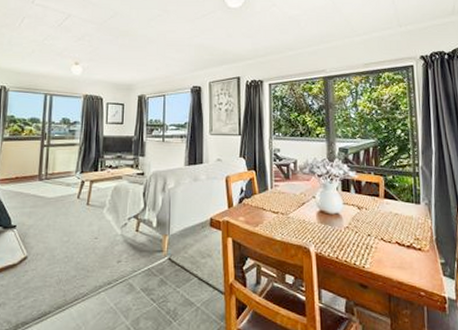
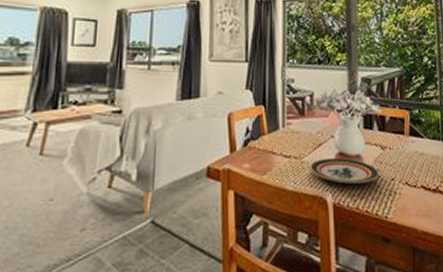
plate: none [295,214,357,237] -> present [310,157,379,184]

